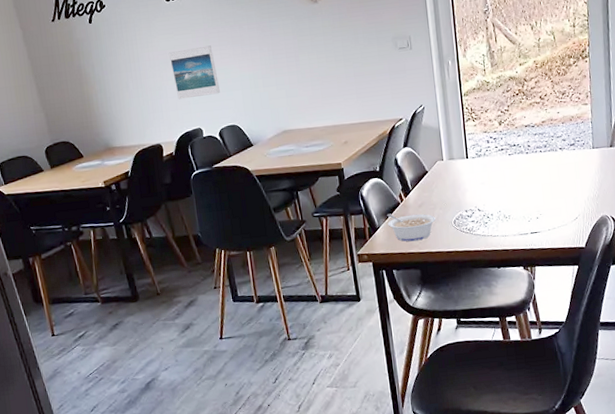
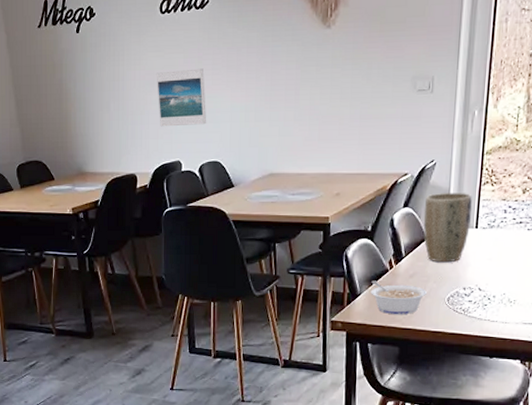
plant pot: none [420,129,462,191] -> present [423,192,472,263]

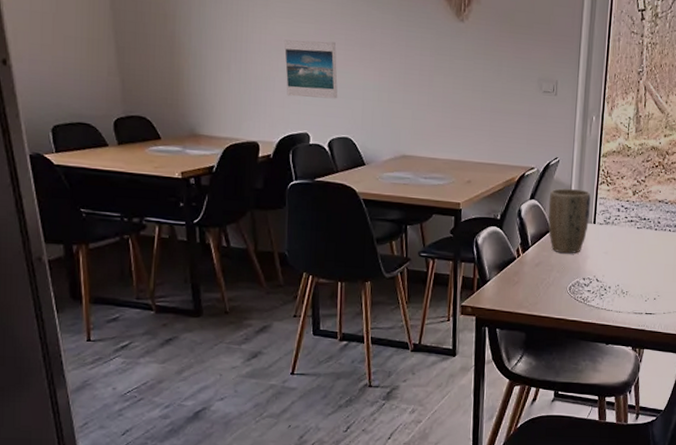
legume: present [371,280,427,315] -> none [499,267,551,302]

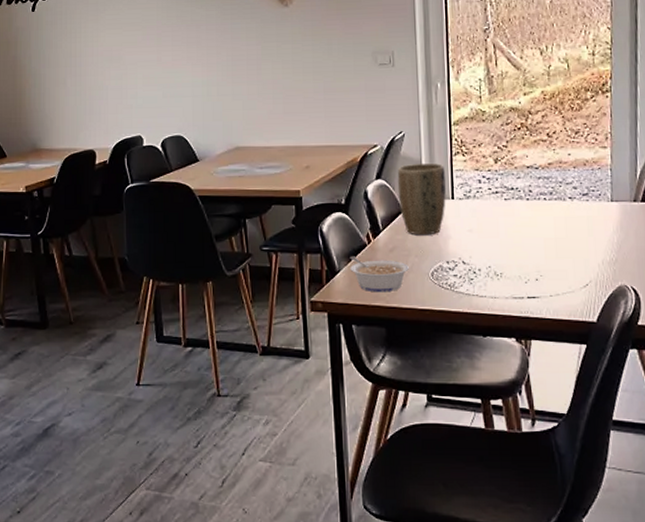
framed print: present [284,39,338,99] -> none [114,45,168,102]
legume: none [499,267,551,302] -> present [350,256,409,293]

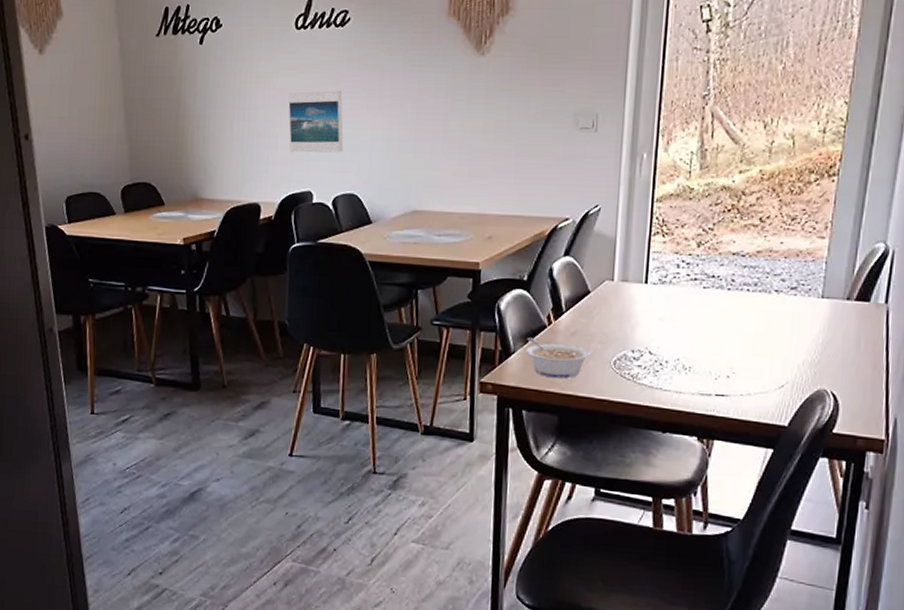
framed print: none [114,45,168,102] -> present [287,91,344,153]
plant pot: present [397,162,446,236] -> none [586,241,641,321]

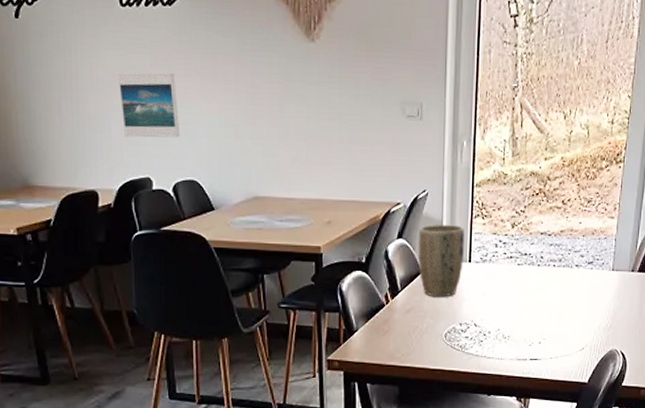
legume: present [526,337,590,379] -> none [367,316,424,353]
plant pot: none [586,241,641,321] -> present [418,224,464,297]

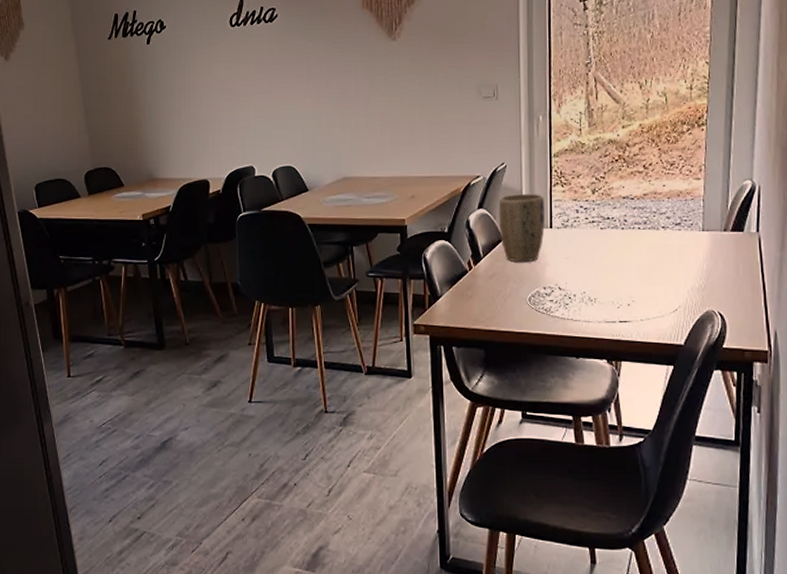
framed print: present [117,73,181,138] -> none [227,77,279,133]

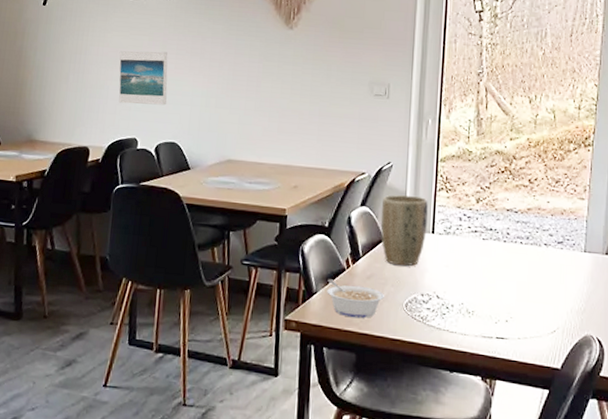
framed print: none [227,77,279,133] -> present [119,51,168,106]
legume: none [452,282,507,317] -> present [327,279,384,319]

